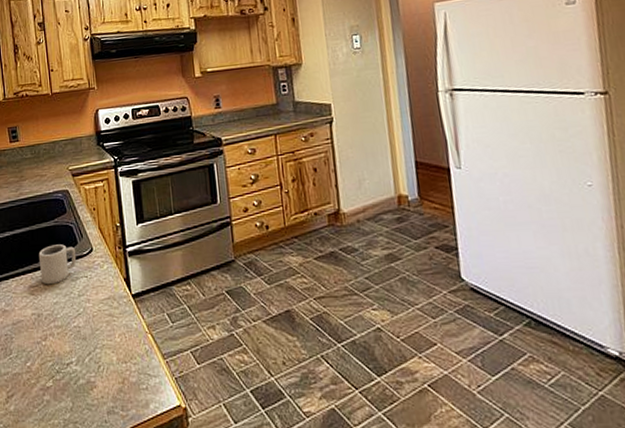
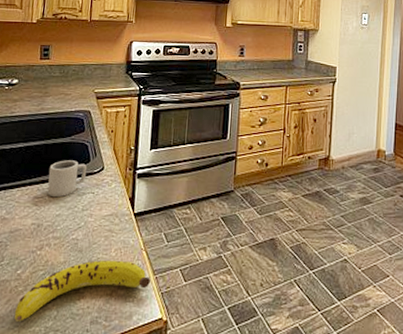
fruit: none [31,345,161,414] -> present [14,260,150,321]

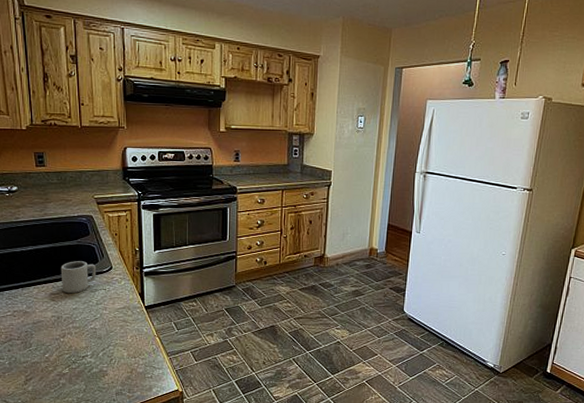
fruit: present [14,260,150,321] -> none [48,345,165,394]

